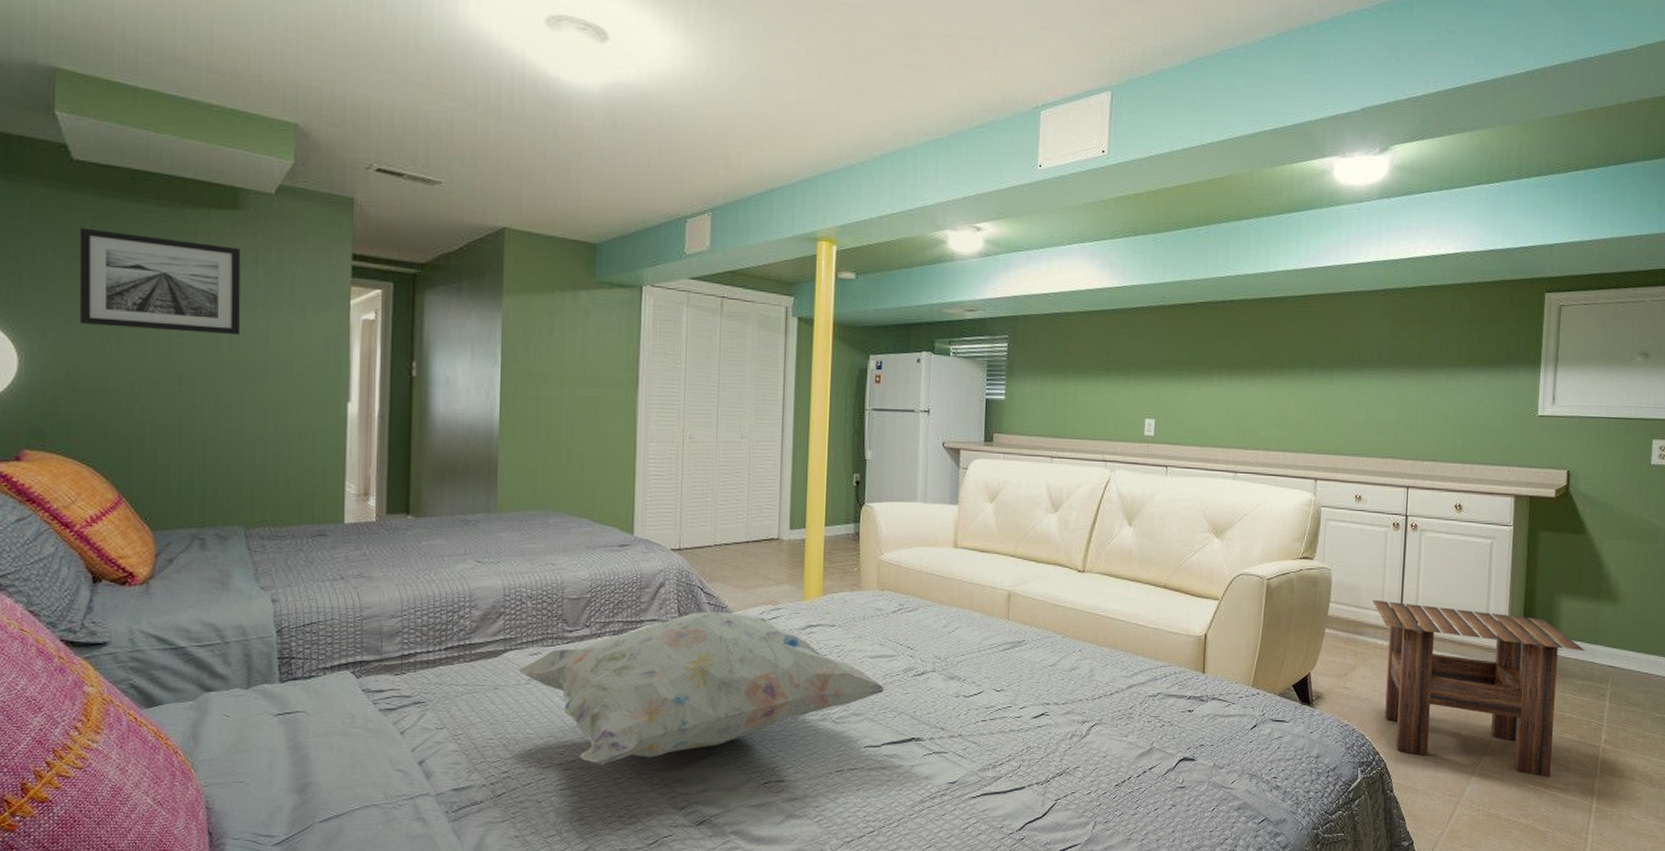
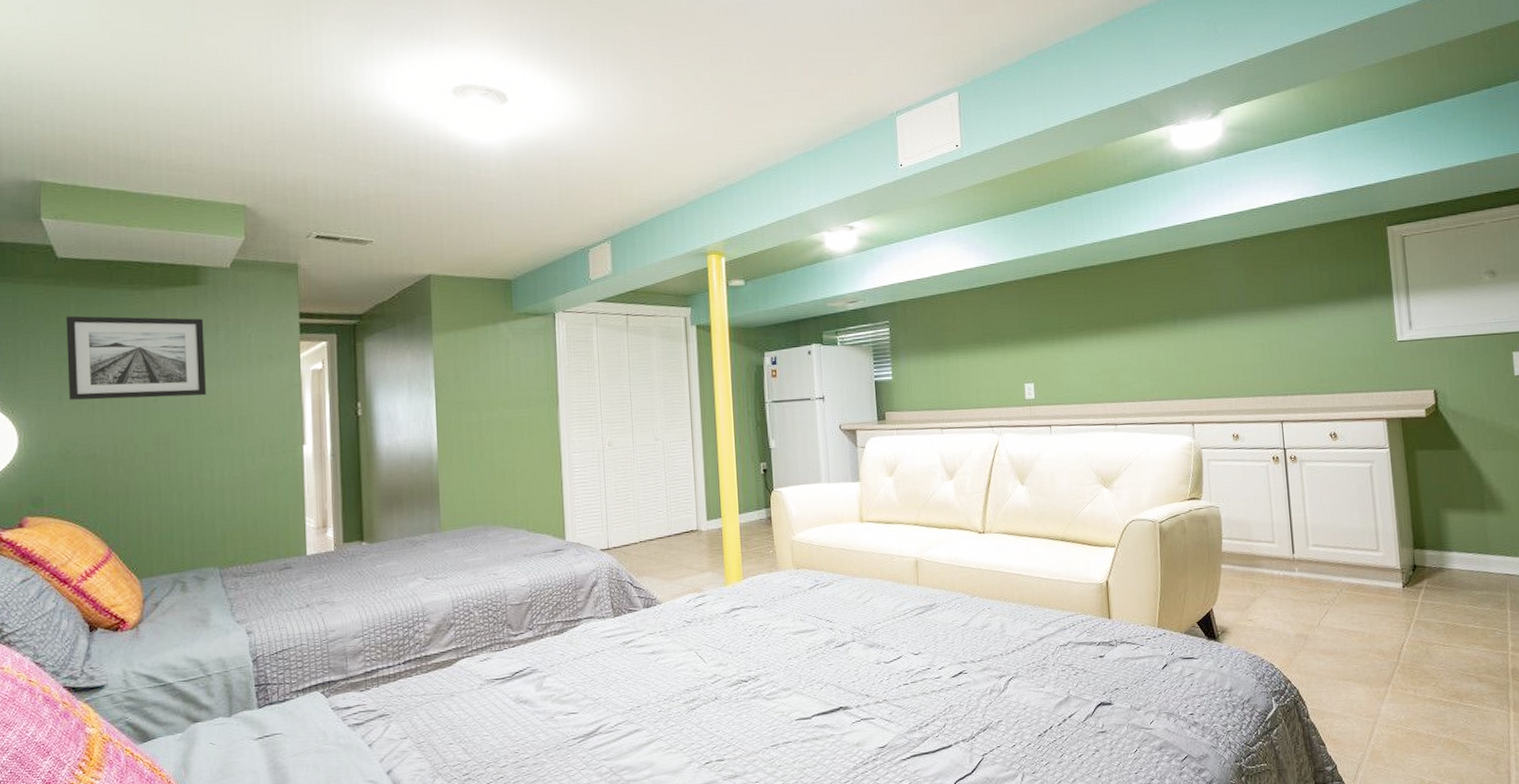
decorative pillow: present [518,612,886,766] -> none [471,603,810,761]
side table: present [1373,599,1586,778] -> none [1263,531,1479,690]

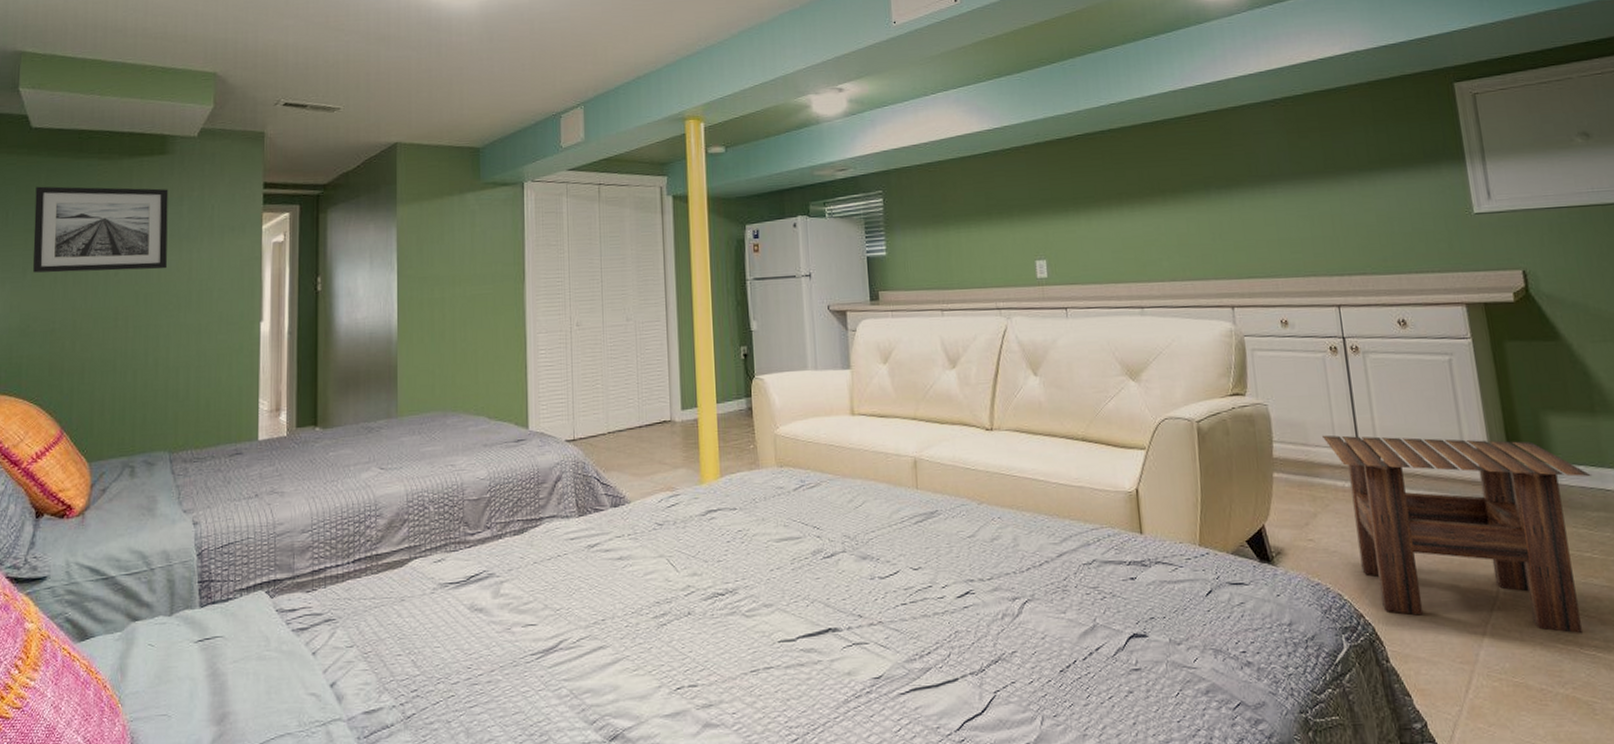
side table: none [1263,531,1479,690] -> present [1322,435,1593,634]

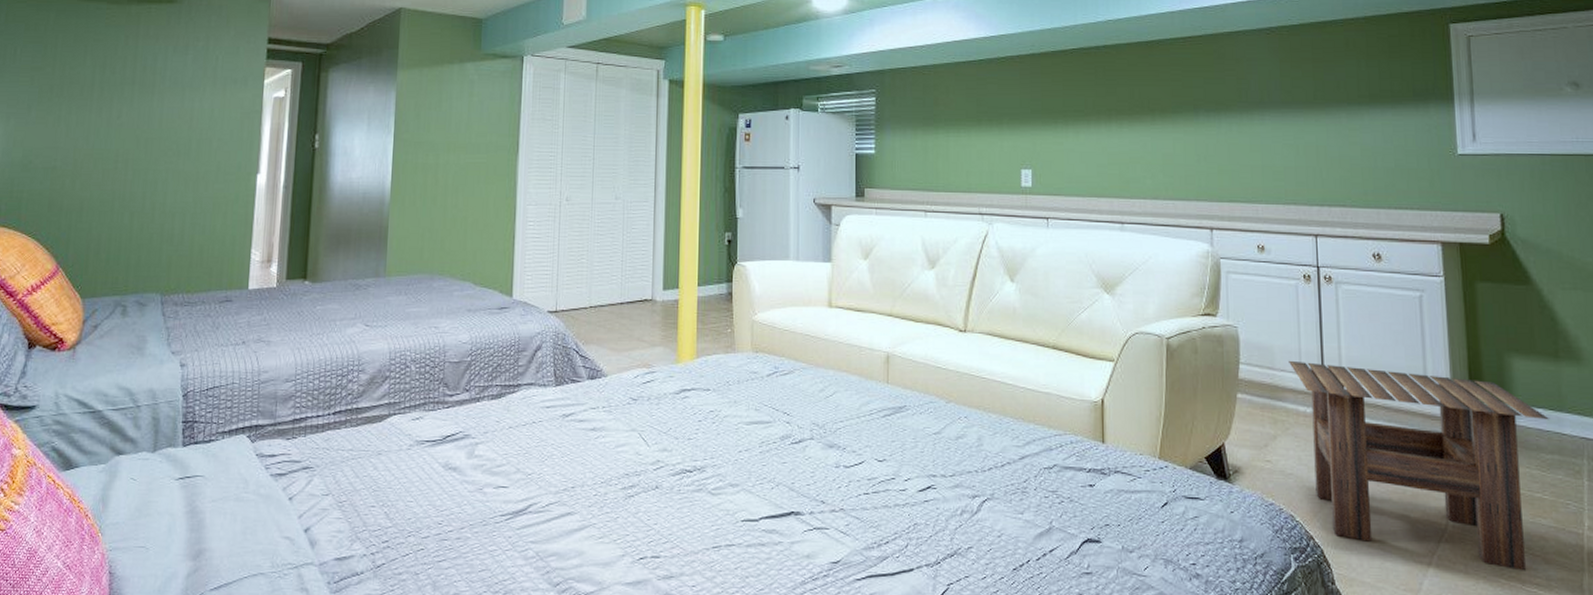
wall art: present [33,186,169,273] -> none [38,26,175,116]

